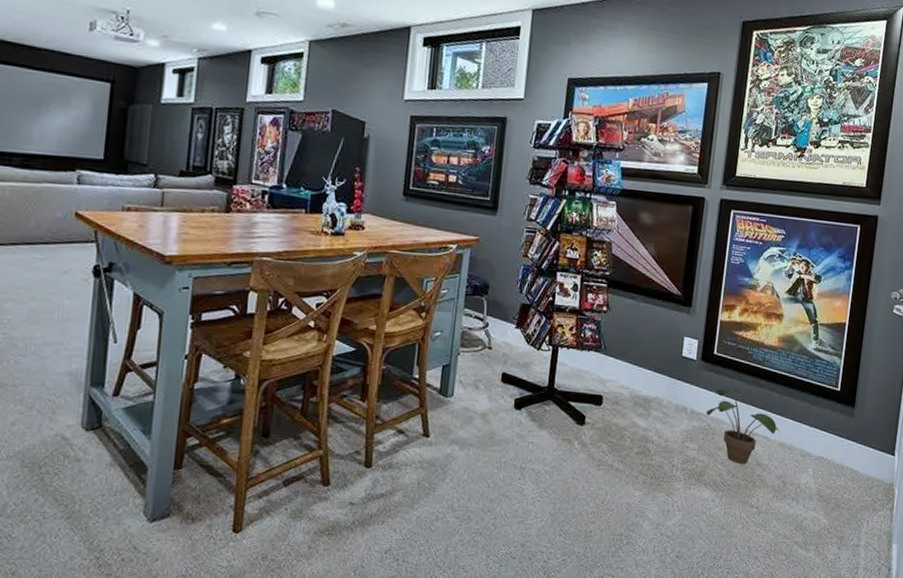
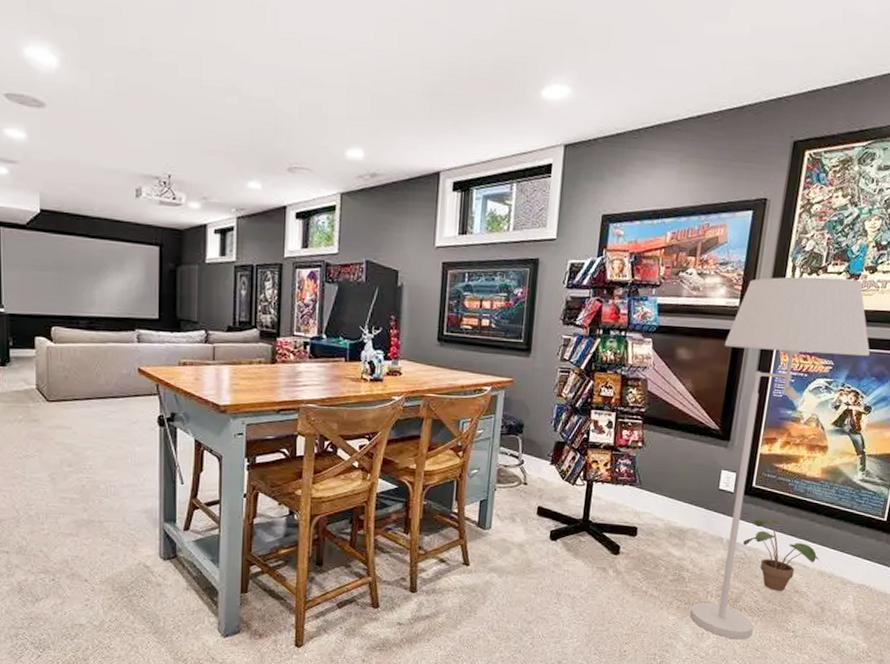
floor lamp: none [656,147,818,517] -> present [690,277,870,640]

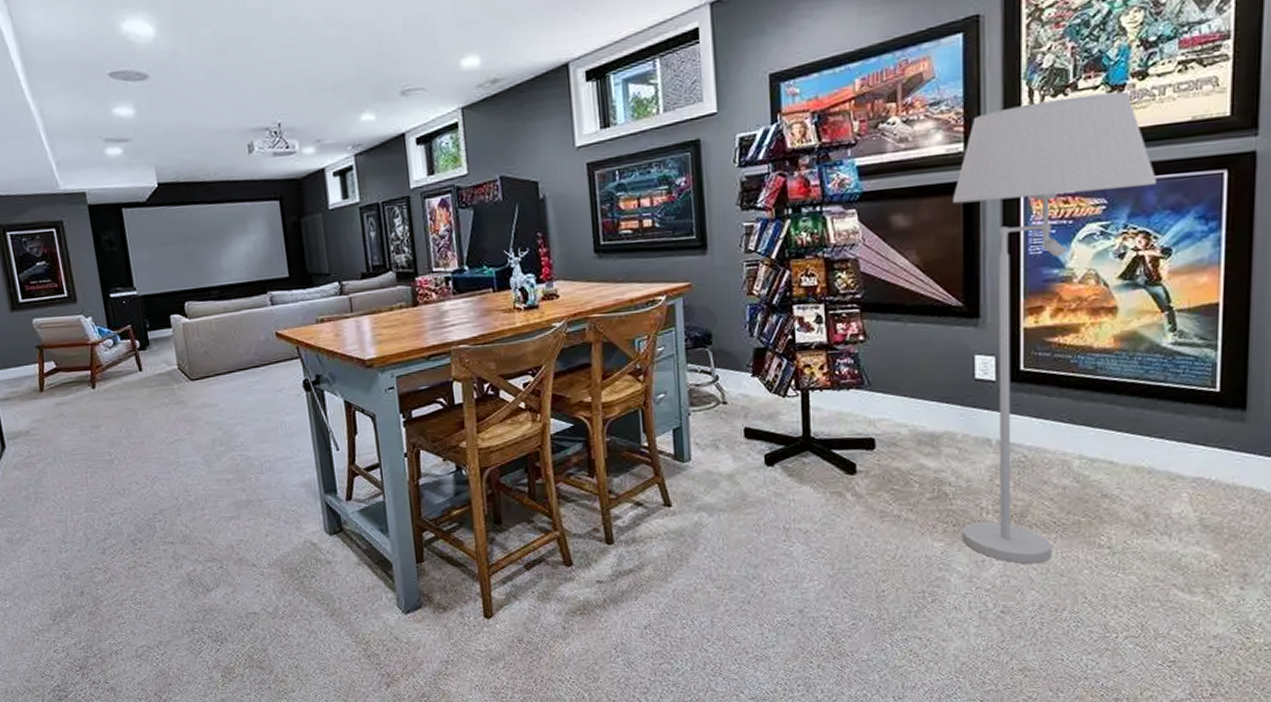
potted plant: present [743,519,822,591] -> none [1020,409,1134,498]

